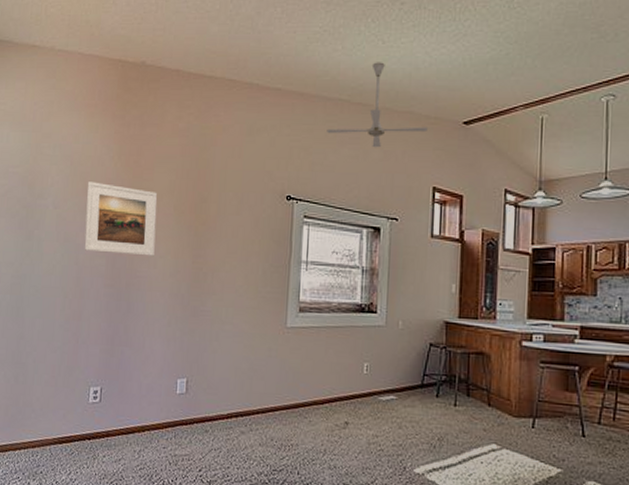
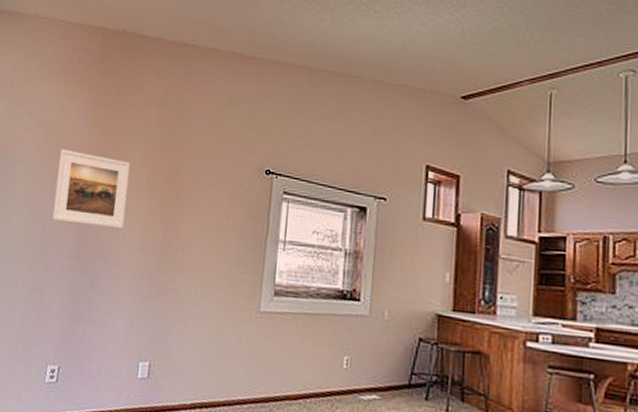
ceiling fan: present [327,62,427,148] -> none [311,32,421,122]

